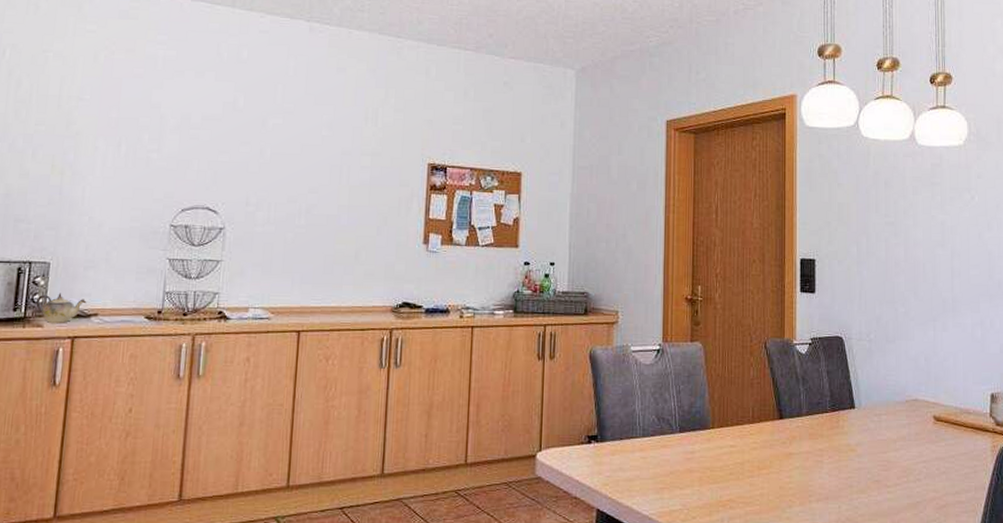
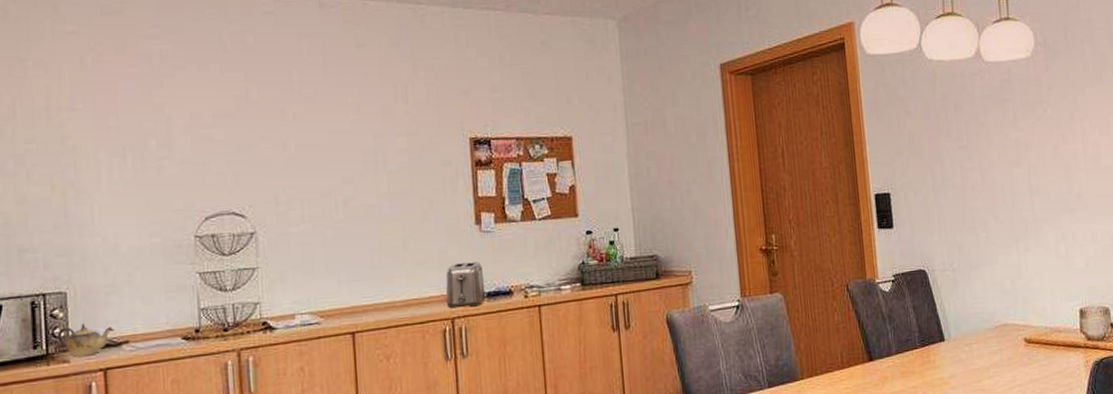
toaster: none [387,277,425,321] -> present [445,262,486,309]

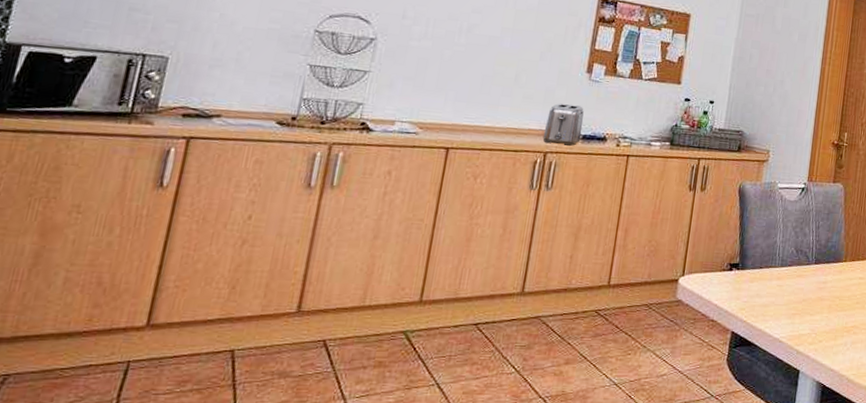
teapot: present [57,323,115,358] -> none [147,89,209,123]

